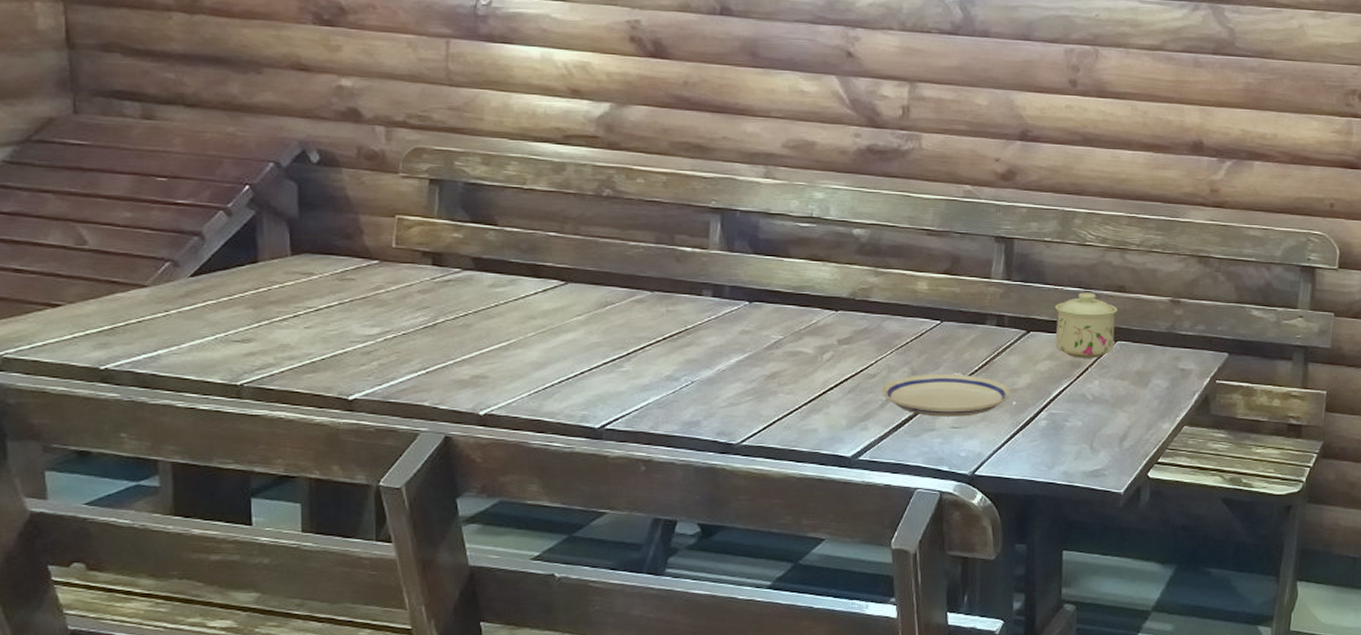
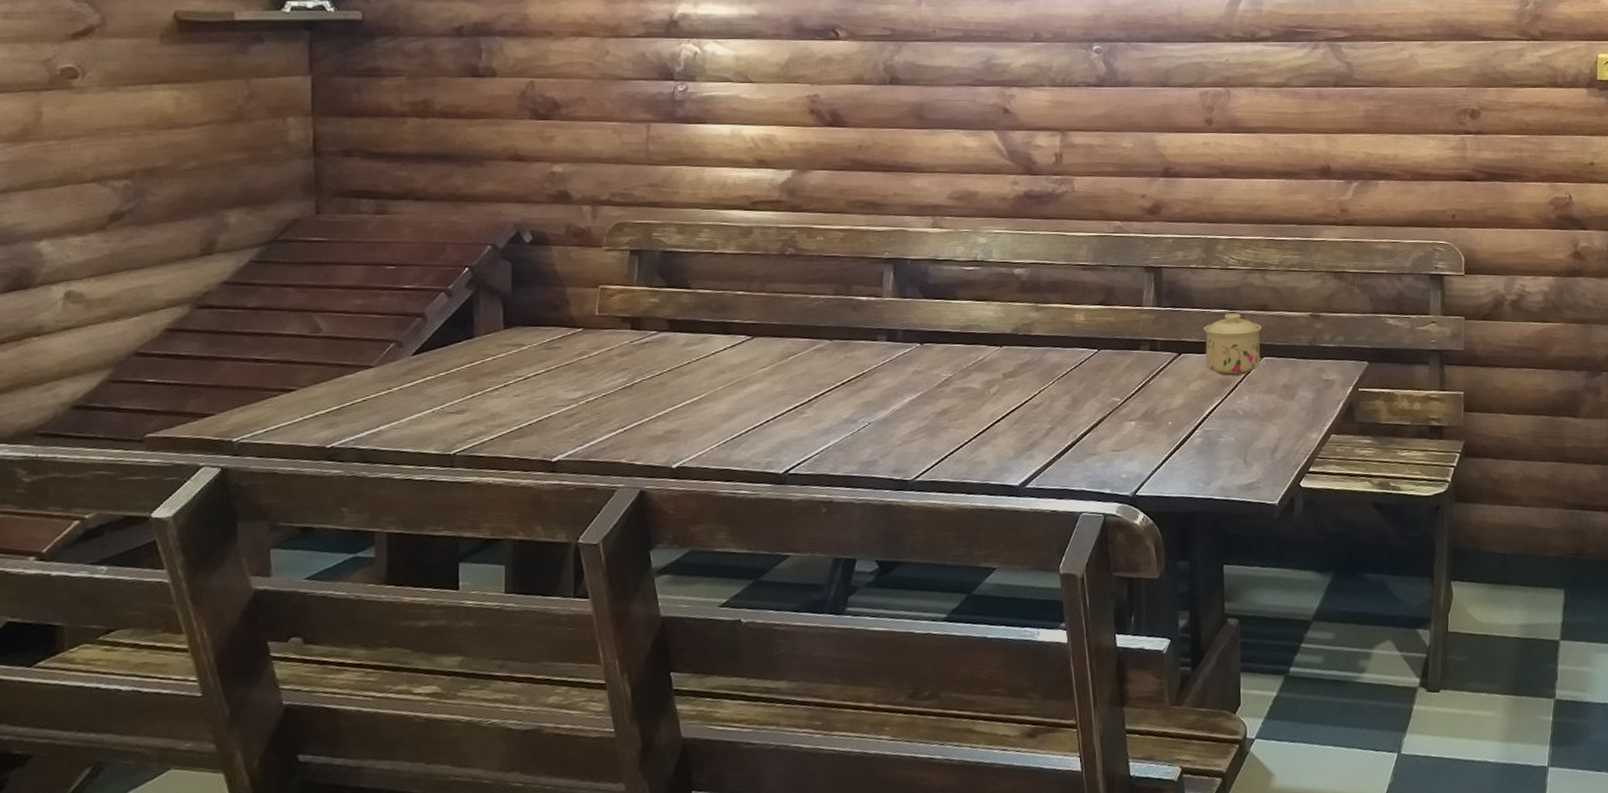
plate: present [882,373,1012,417] -> none [1045,398,1167,441]

